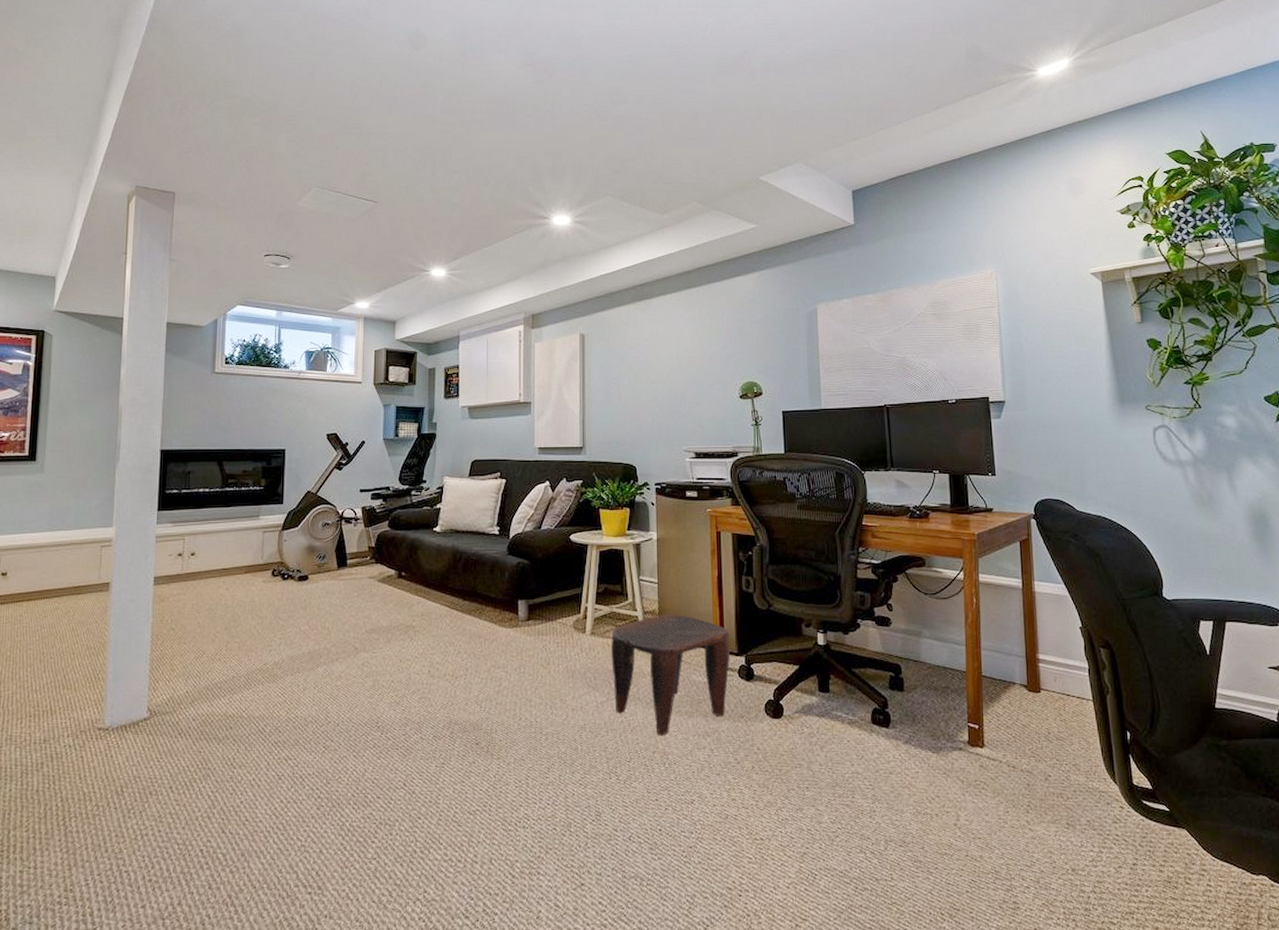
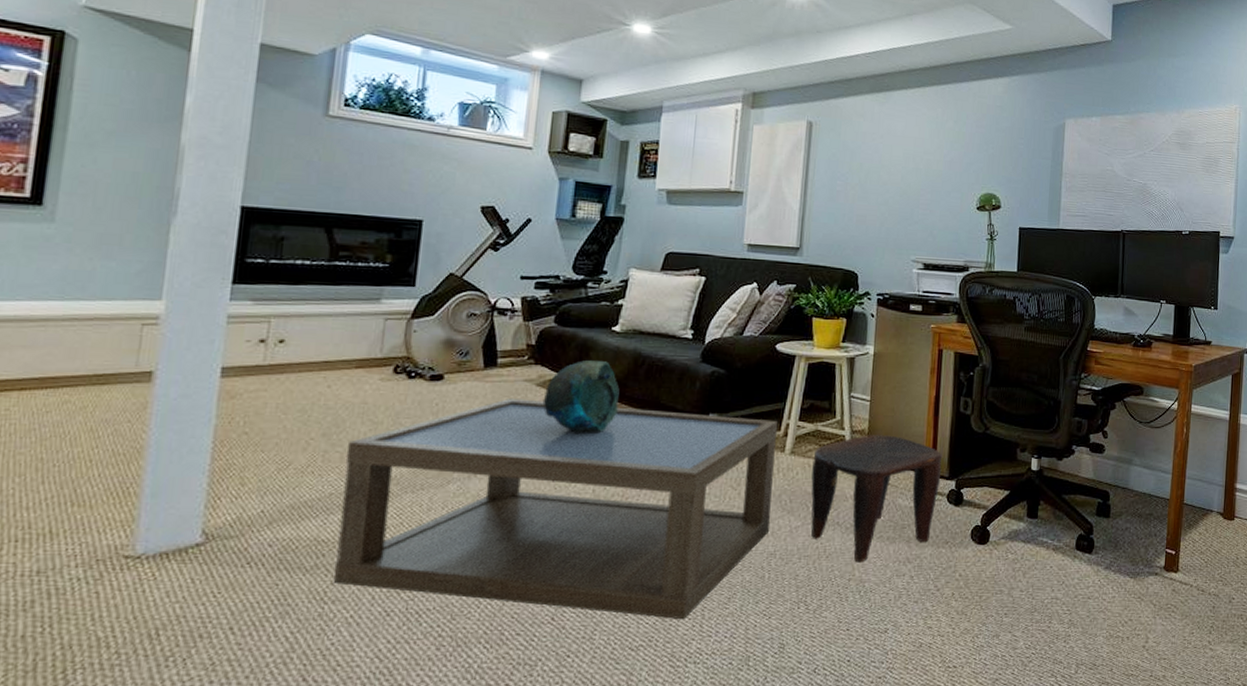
coffee table: none [240,593,579,788] -> present [334,399,779,620]
decorative bowl: none [384,558,443,620] -> present [542,360,620,432]

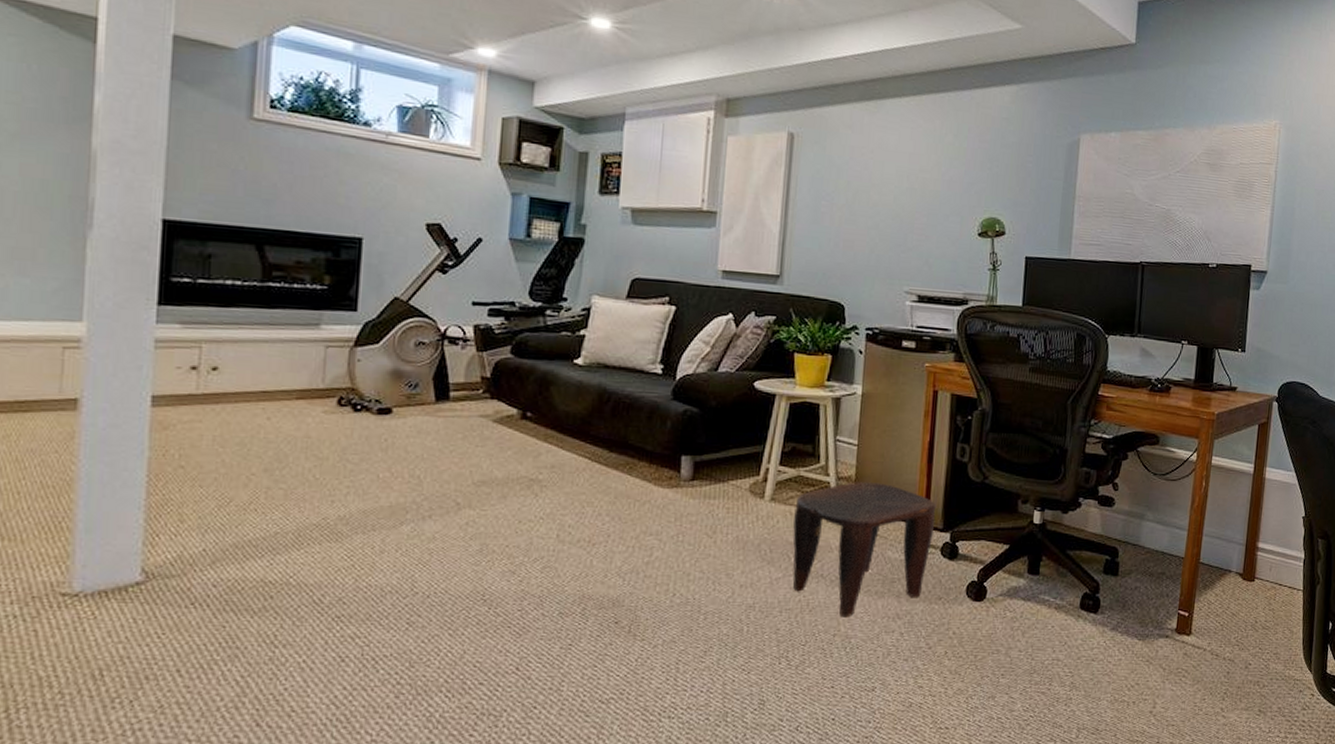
coffee table: present [334,399,779,620] -> none [284,435,757,673]
decorative bowl: present [542,360,620,432] -> none [500,395,584,473]

